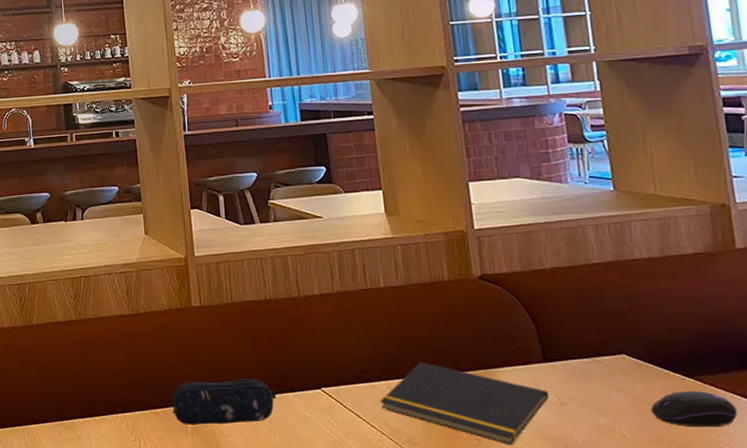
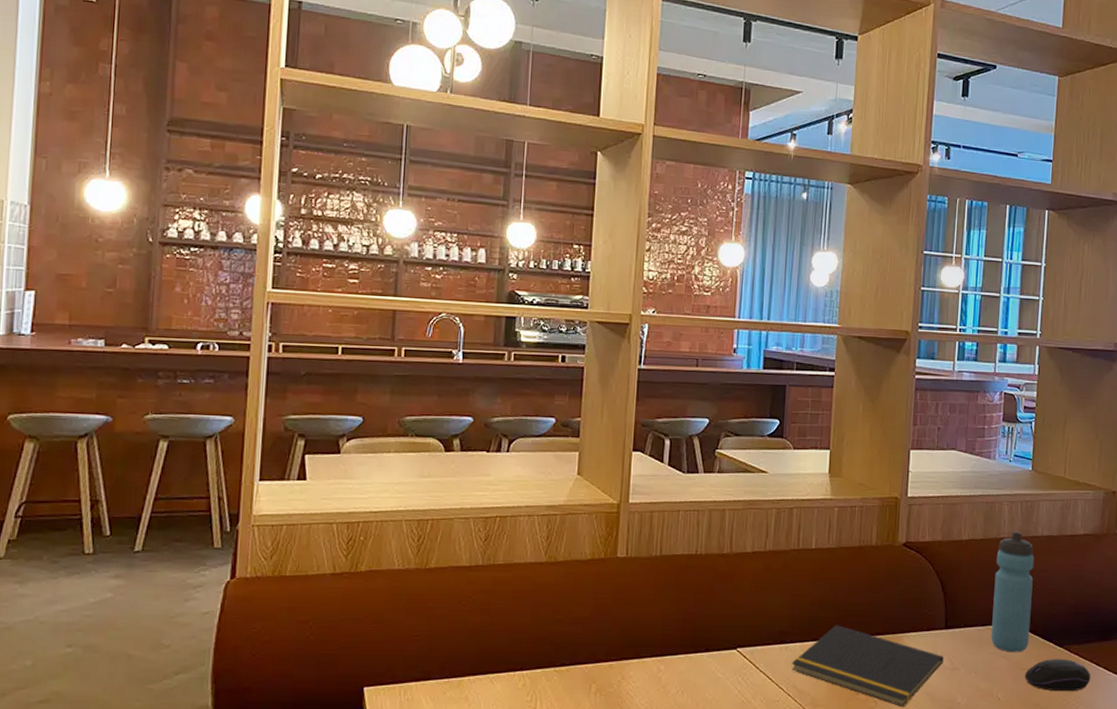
pencil case: present [171,379,277,425] -> none [577,637,691,685]
water bottle: none [590,256,649,385] -> present [991,531,1034,653]

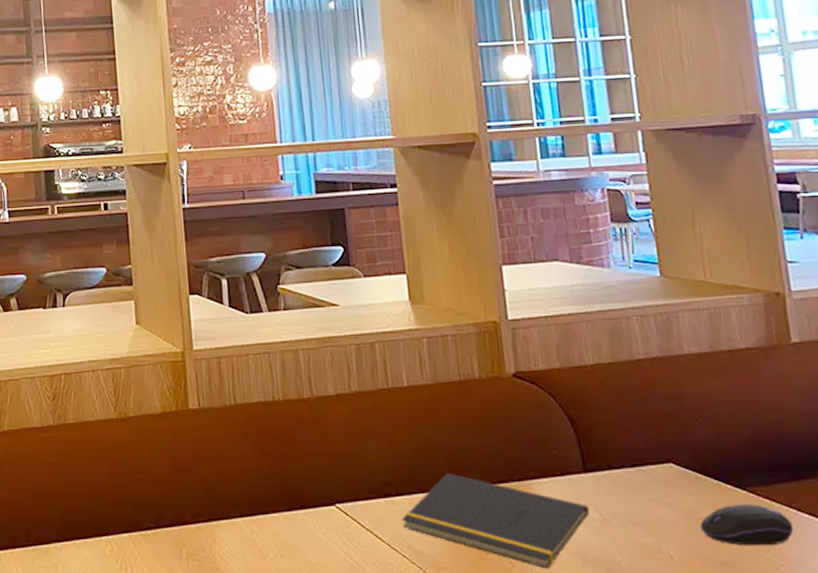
water bottle: present [991,531,1034,653] -> none [634,350,699,499]

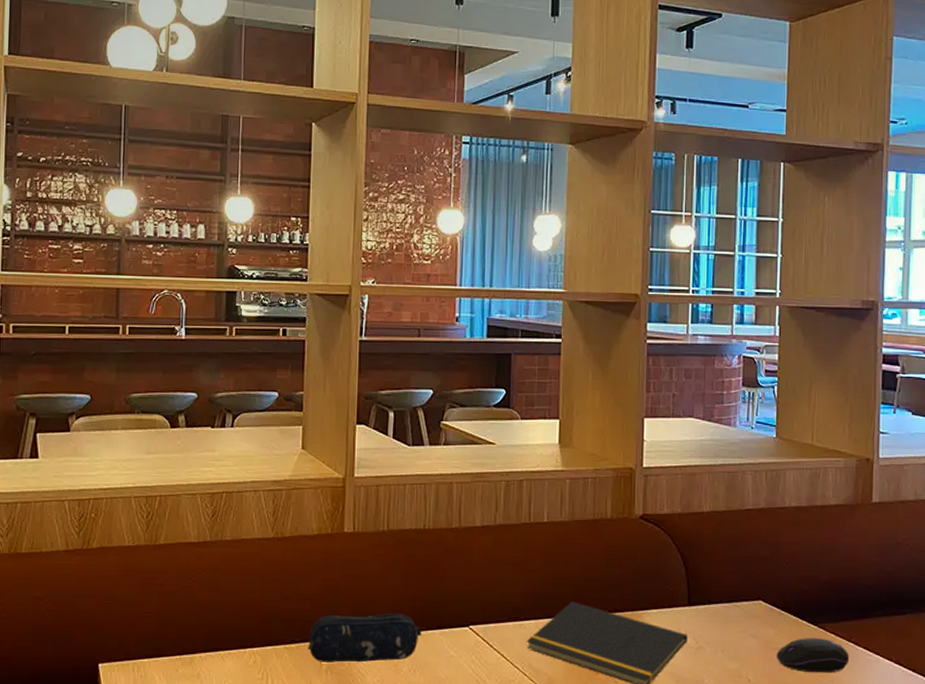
pencil case: none [164,494,285,549] -> present [308,614,422,663]

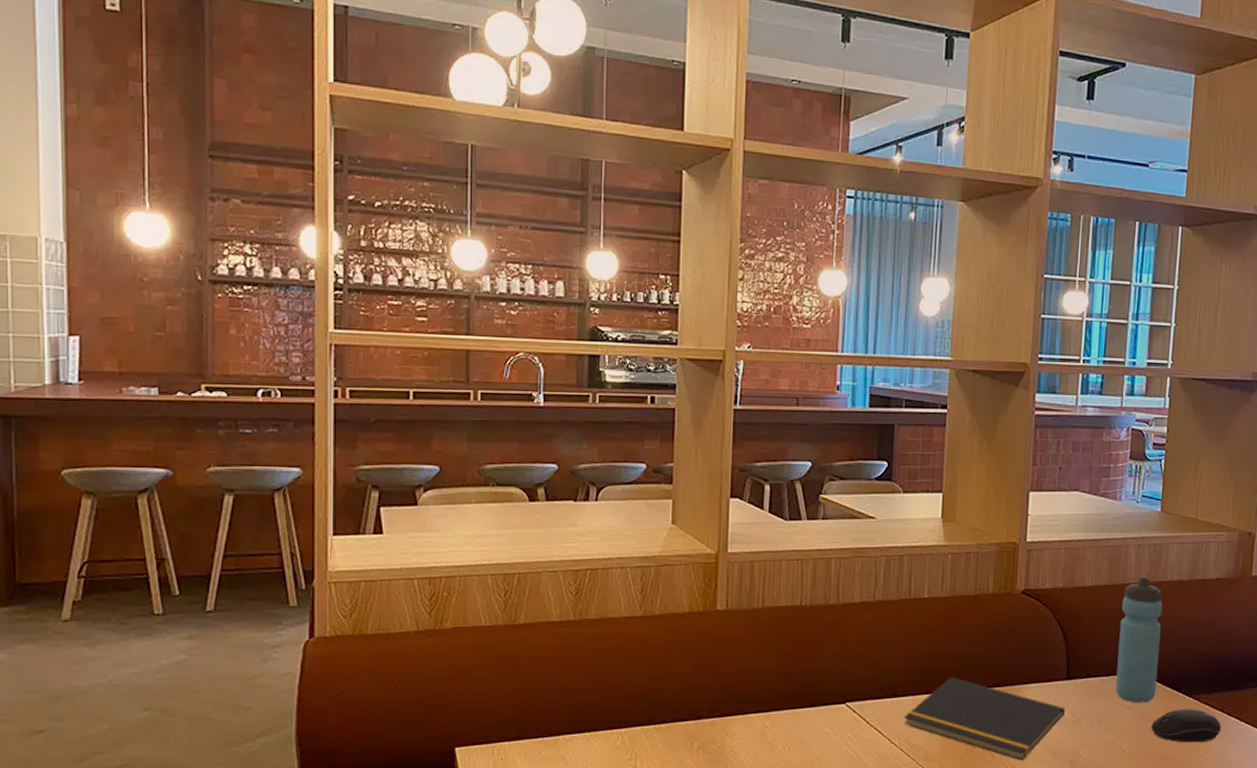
pencil case: present [308,614,422,663] -> none [678,692,797,742]
water bottle: none [738,502,782,631] -> present [1116,577,1163,703]

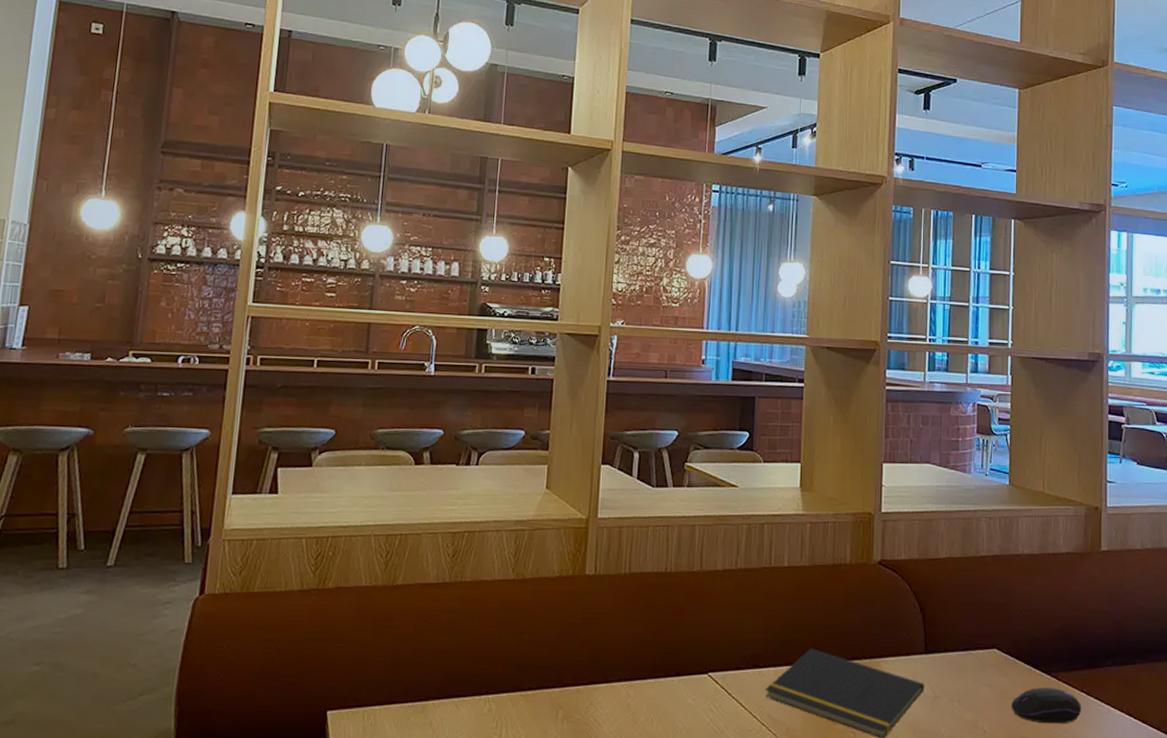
water bottle: present [1116,577,1163,703] -> none [974,549,1016,680]

